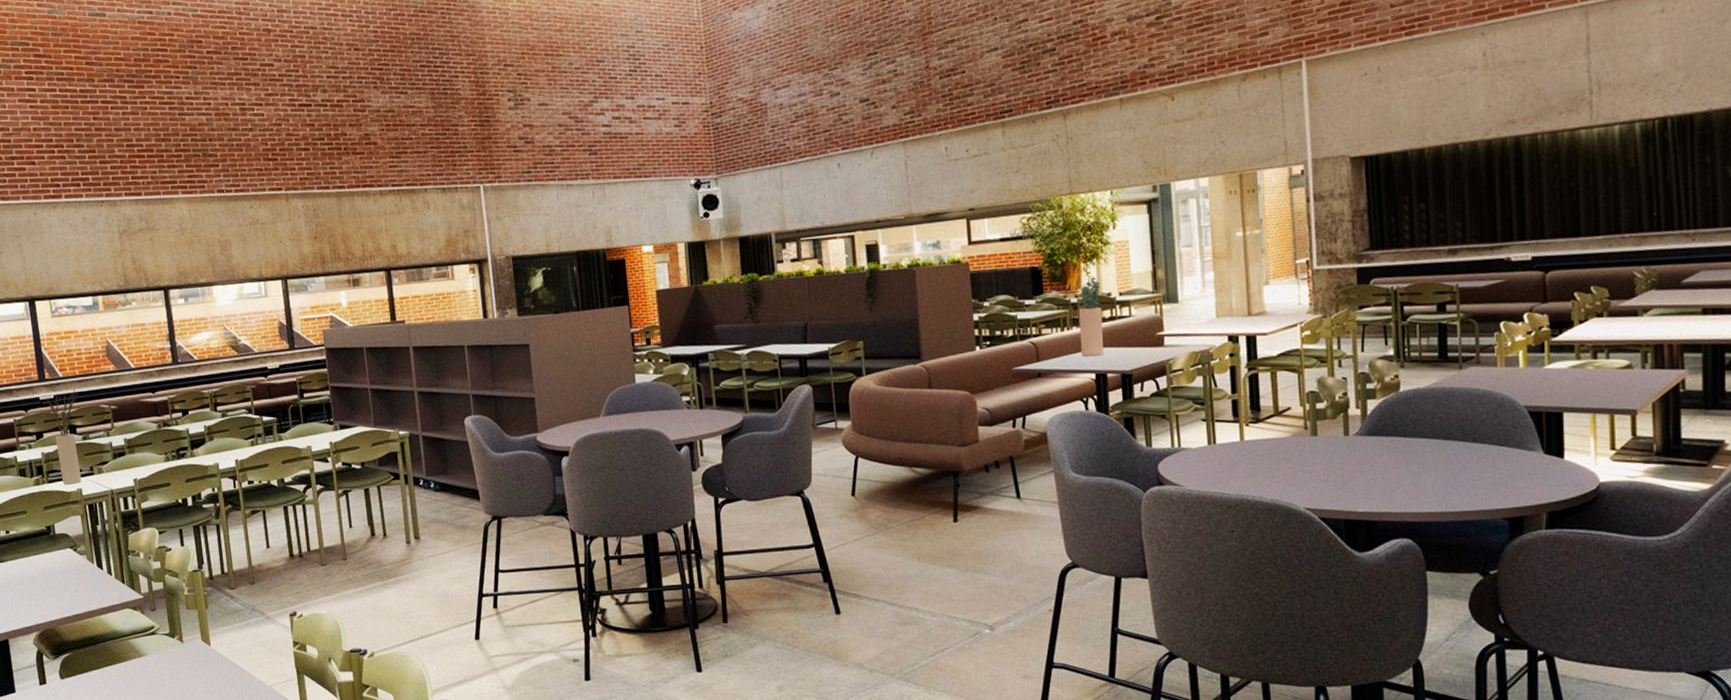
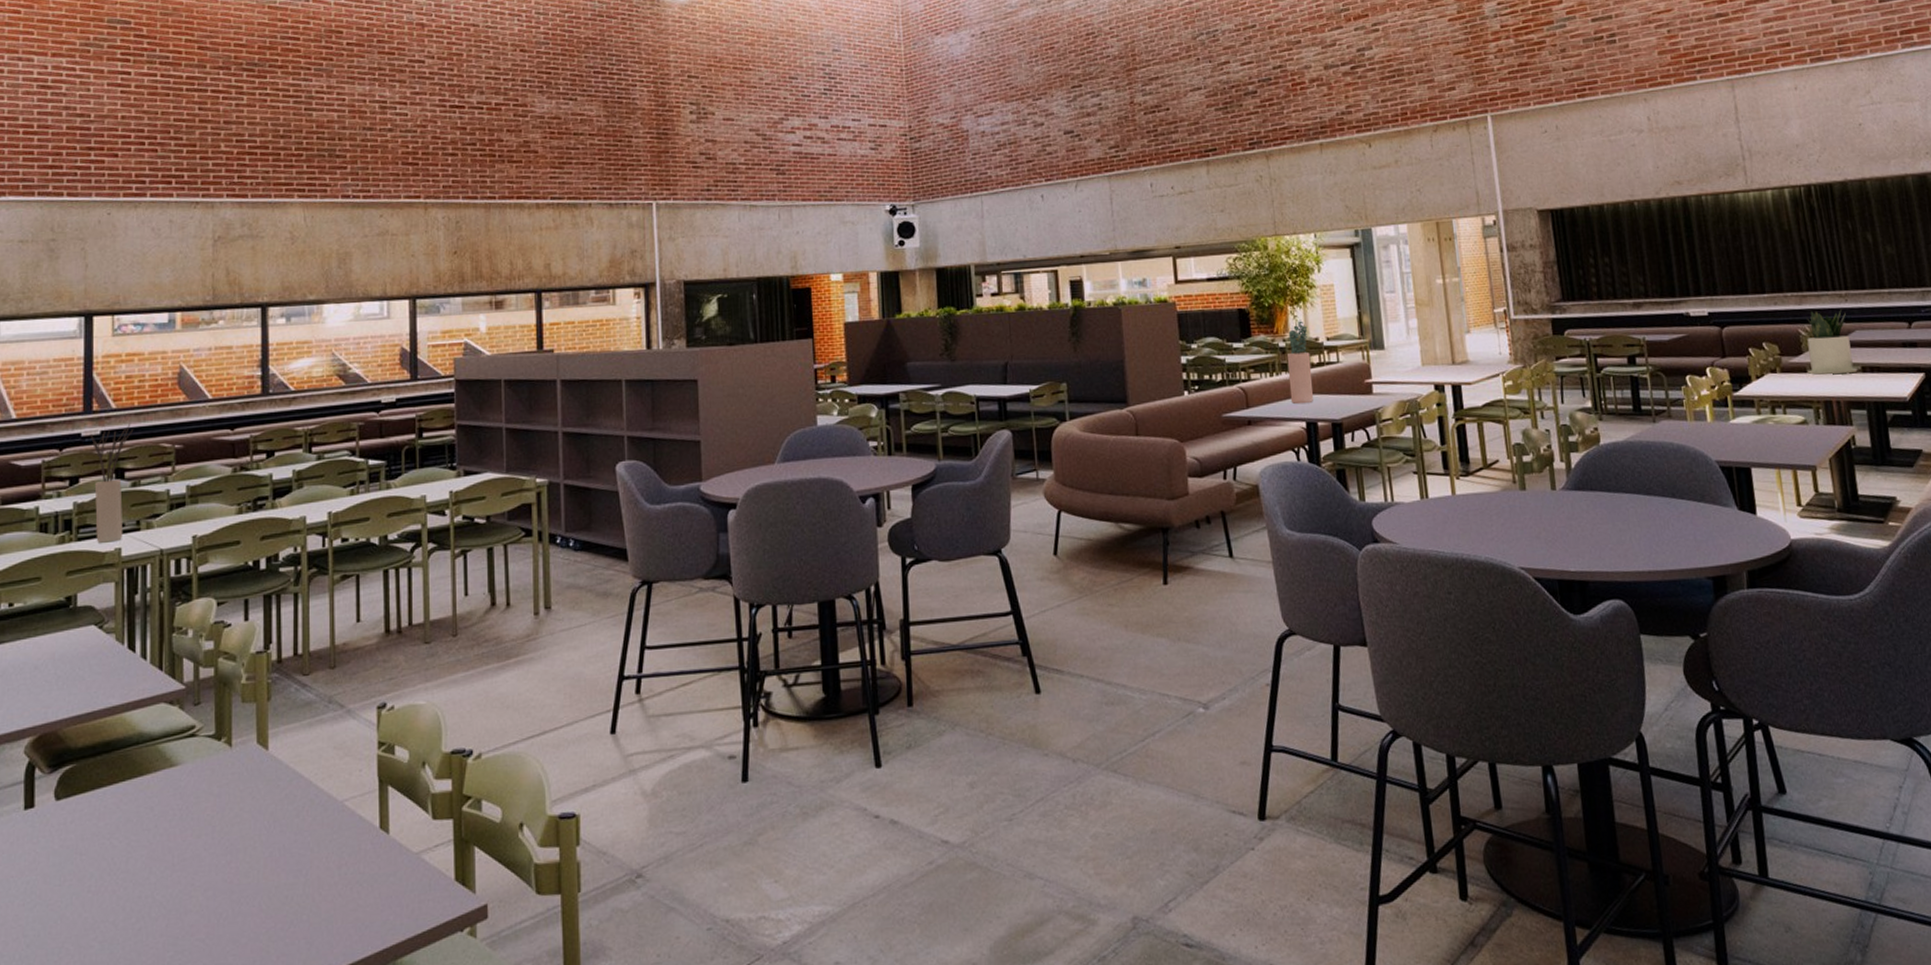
planter: none [1639,249,1698,319] -> present [1807,309,1858,376]

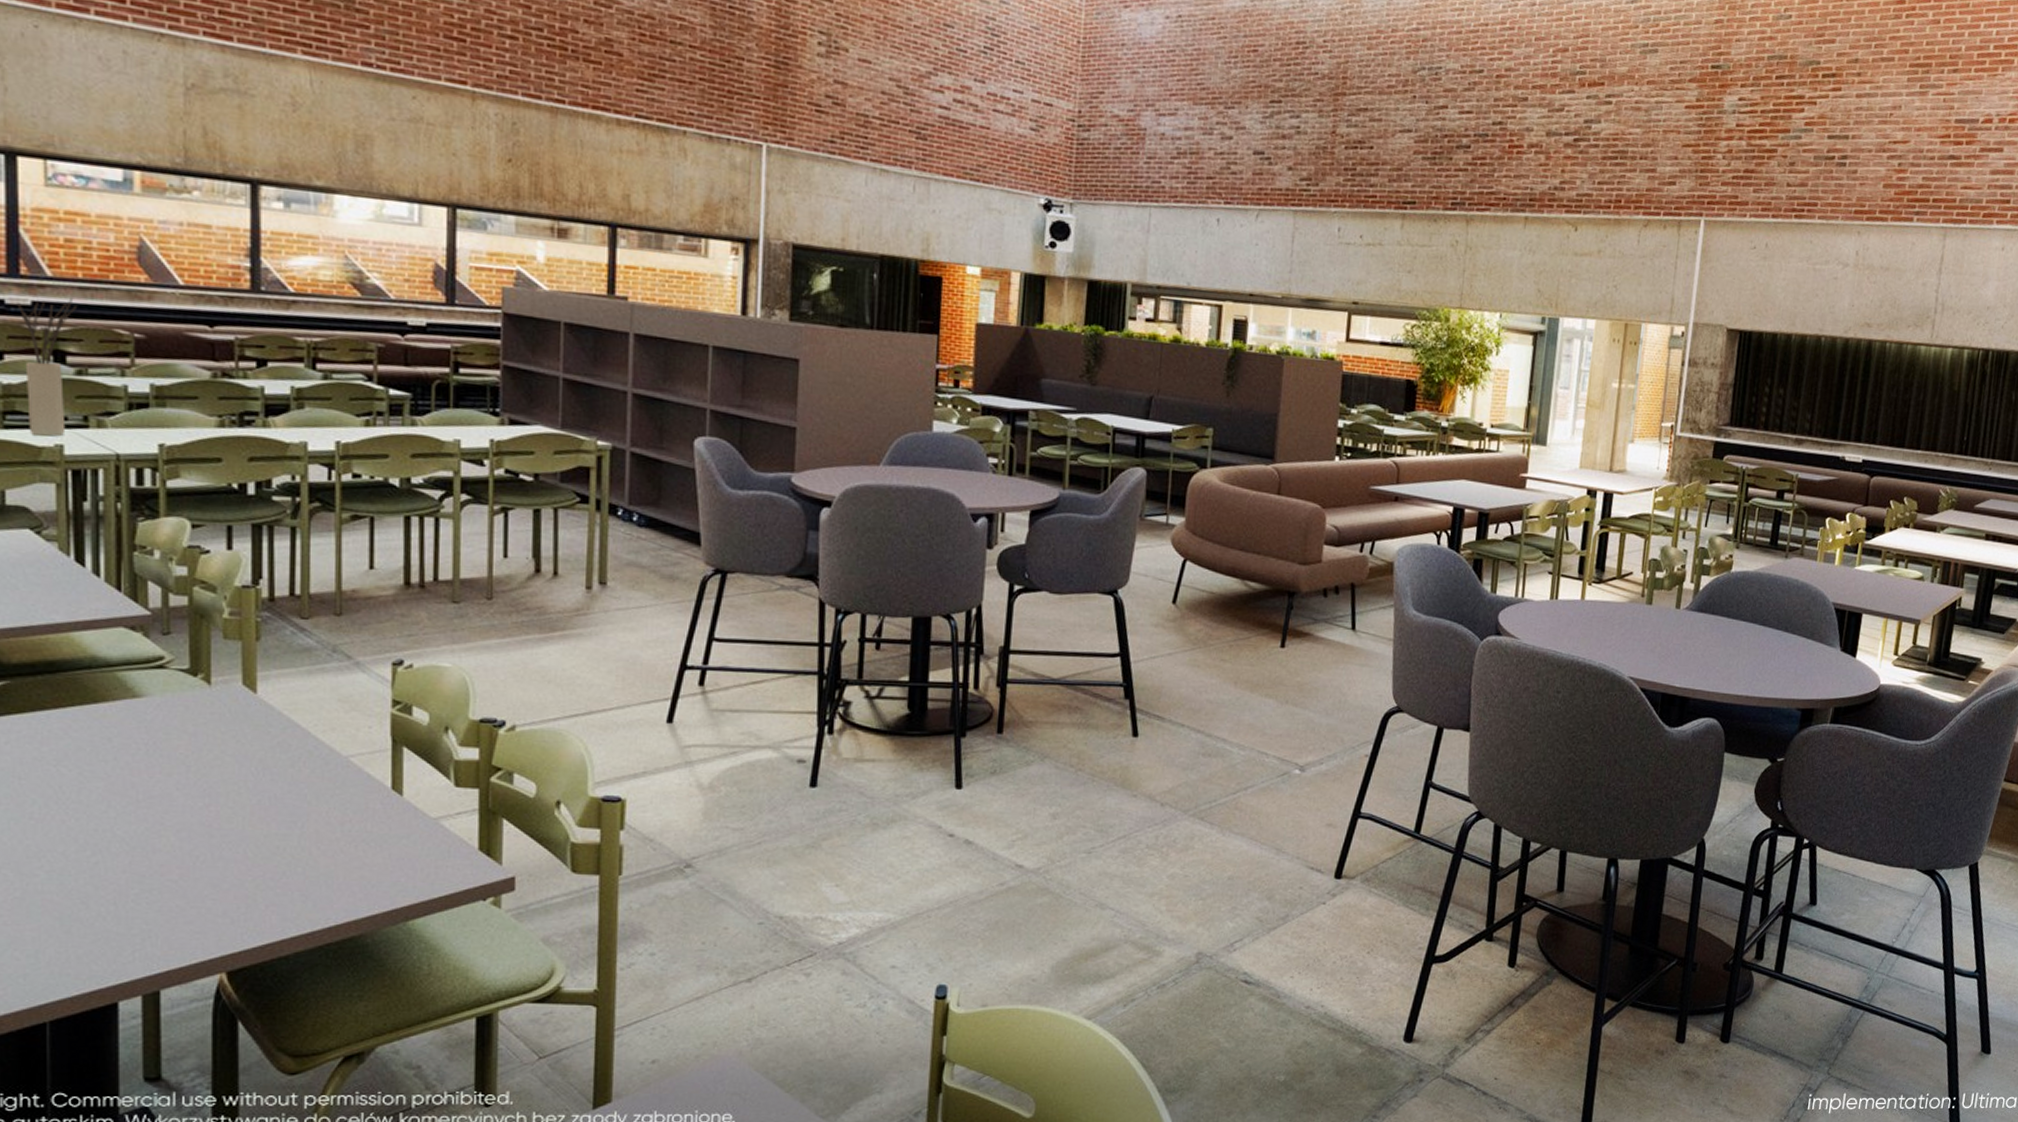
vase: present [1286,319,1313,405] -> none [1442,401,1474,489]
planter: present [1807,309,1858,376] -> none [1937,474,1986,539]

